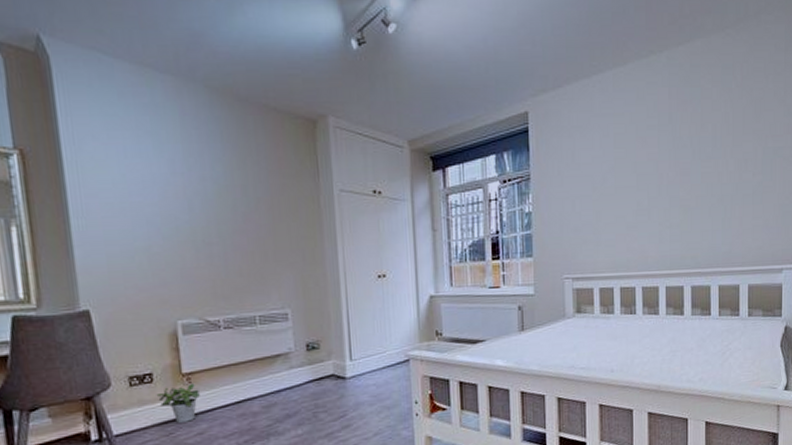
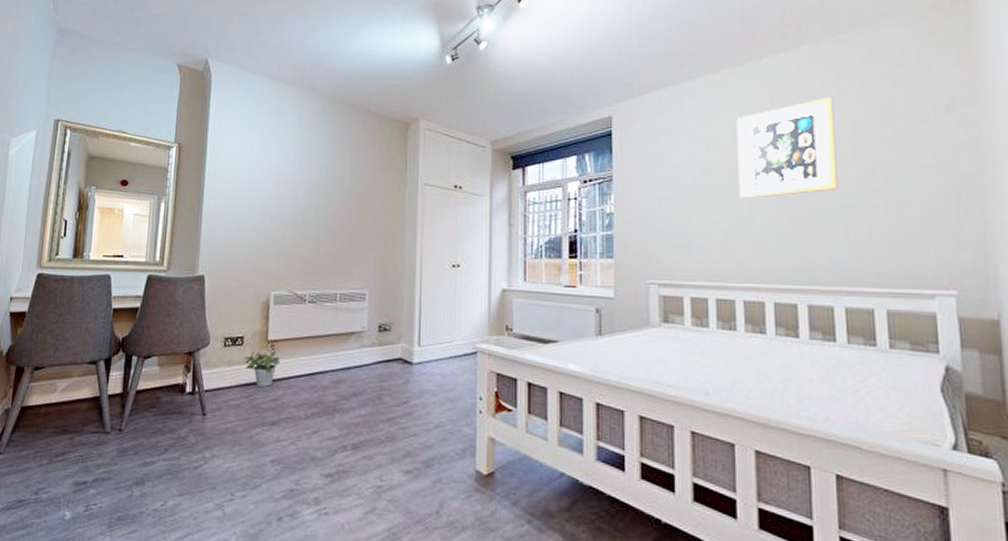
wall art: none [640,92,719,193] -> present [736,97,838,199]

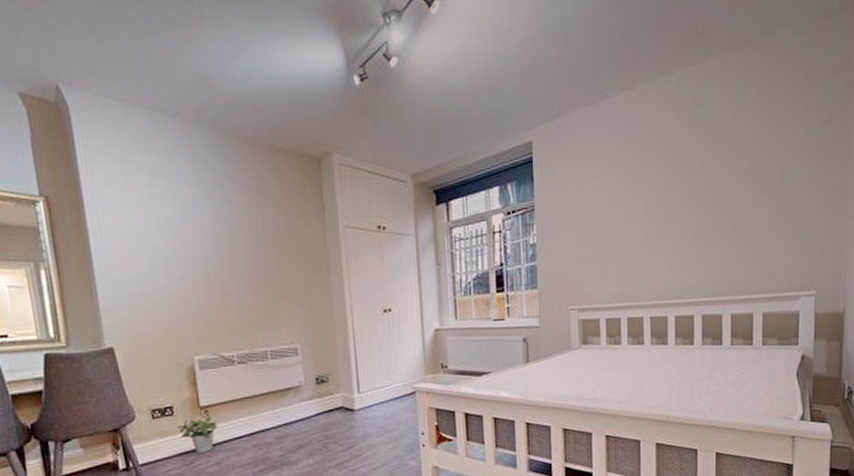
wall art: present [736,97,838,199] -> none [648,113,733,221]

